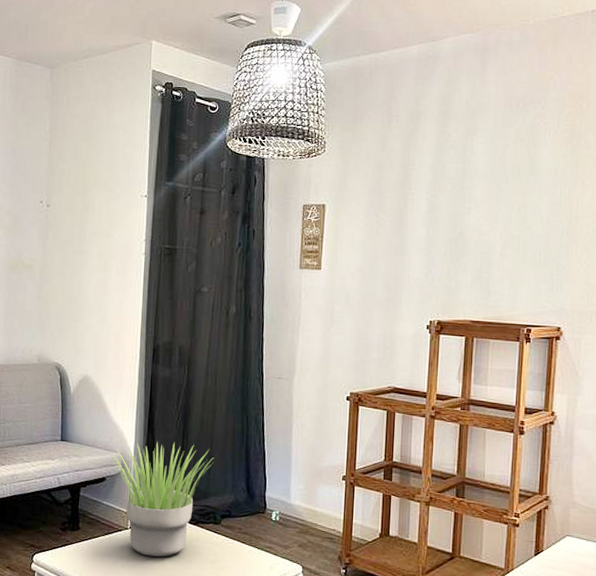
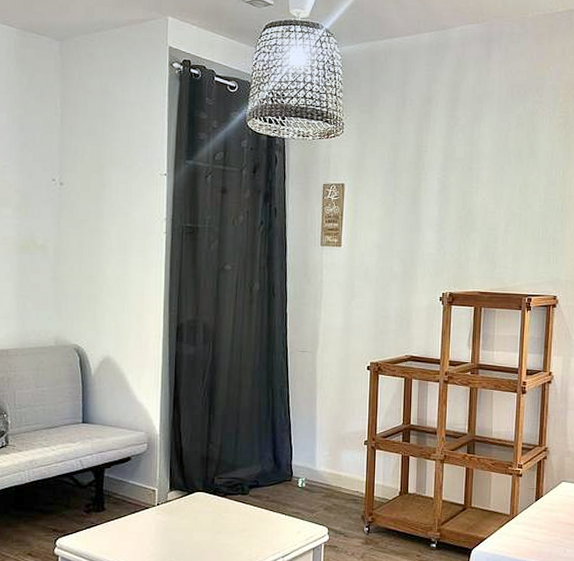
potted plant: present [110,442,214,557] -> none [134,418,241,531]

